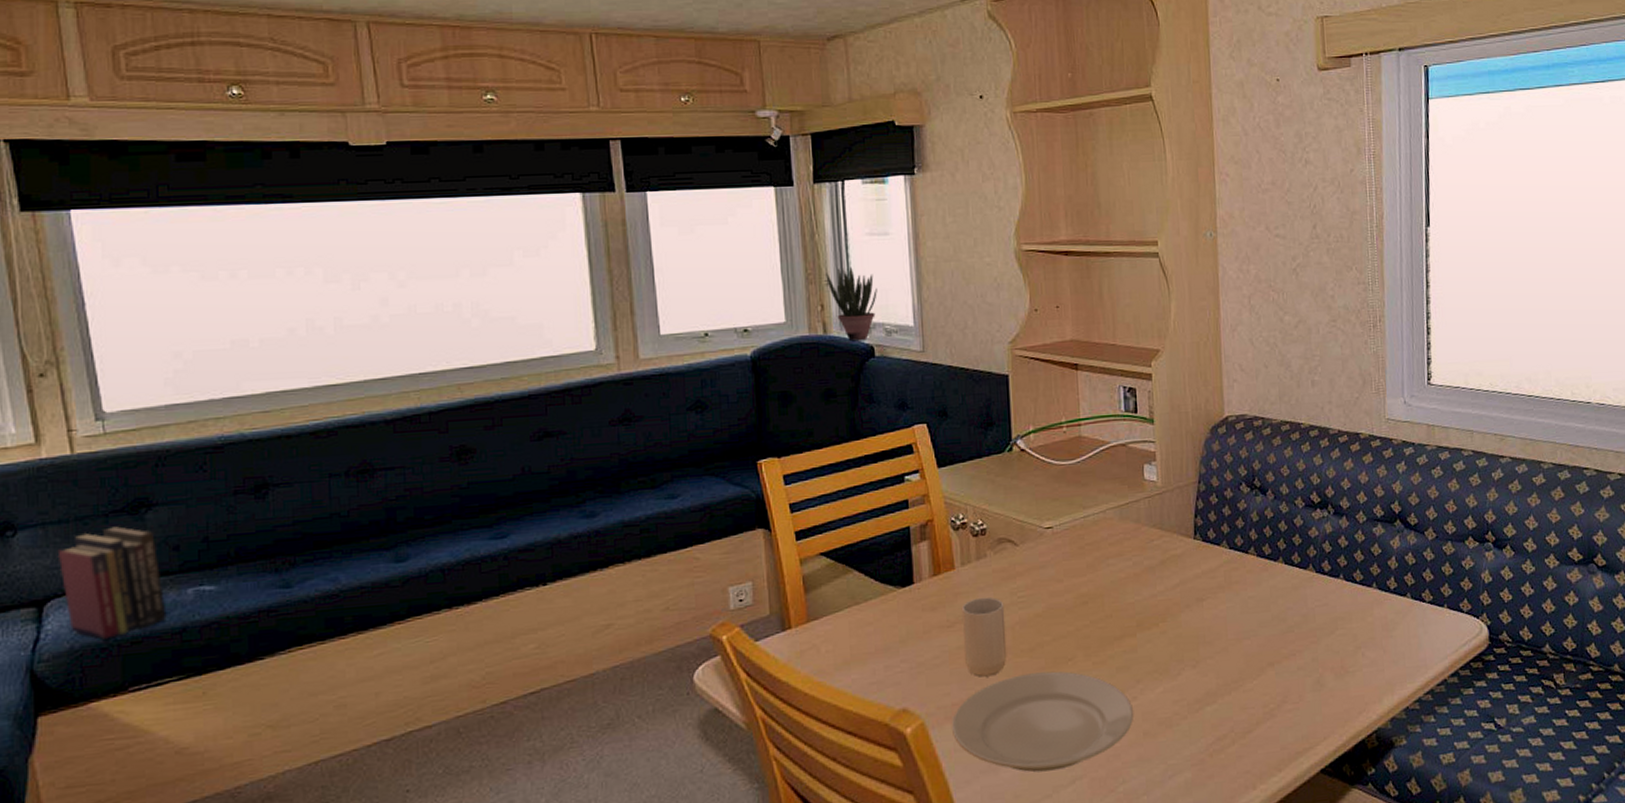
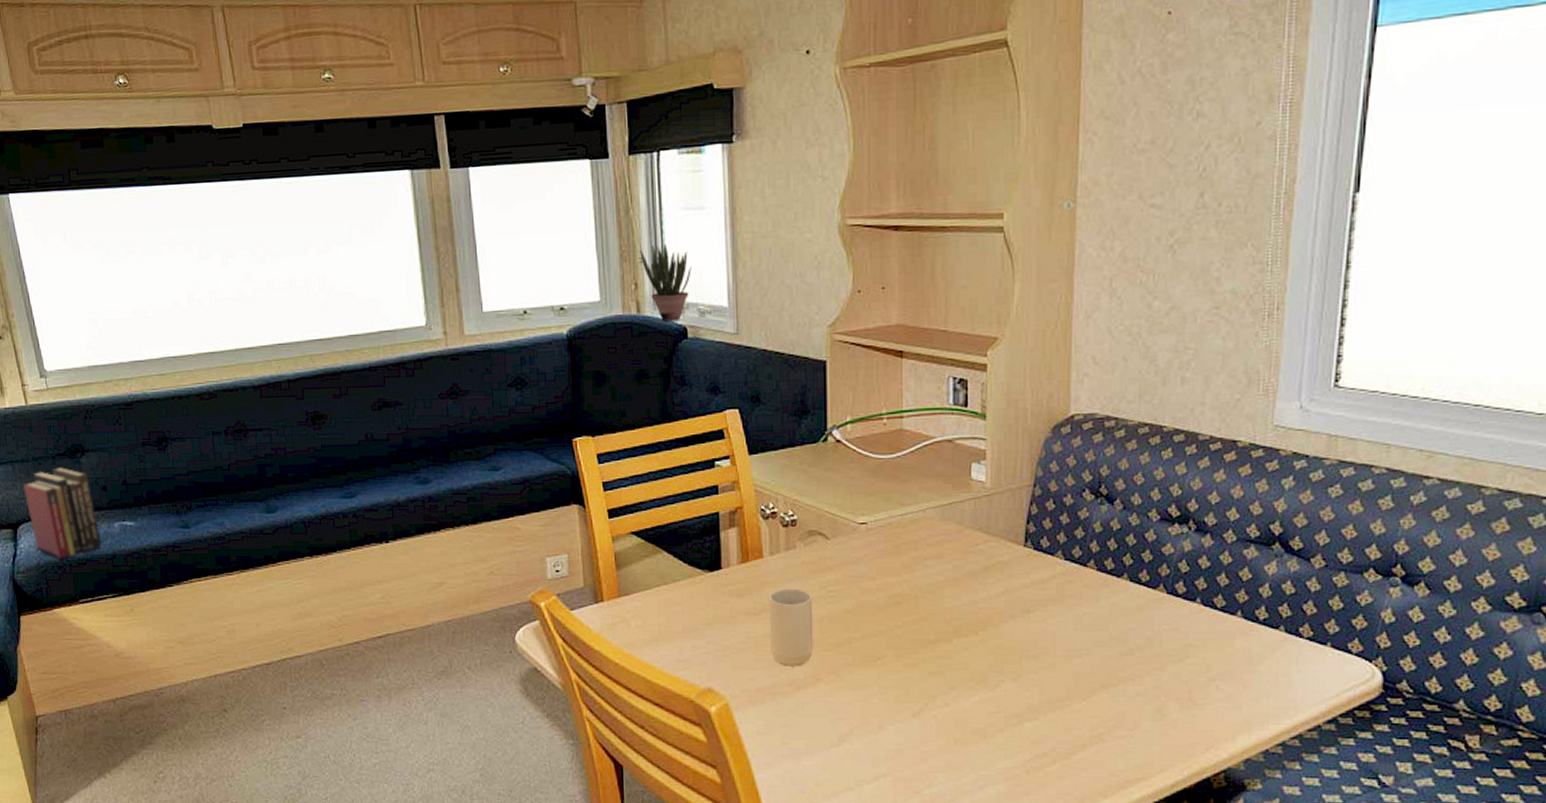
plate: present [951,671,1134,772] -> none [755,668,945,765]

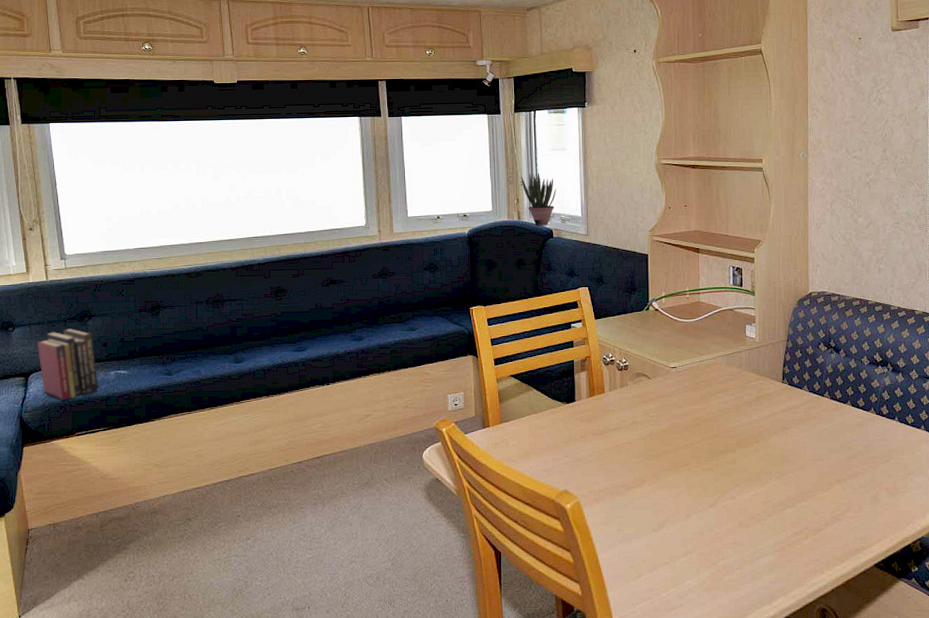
cup: present [768,588,814,666] -> none [608,415,640,472]

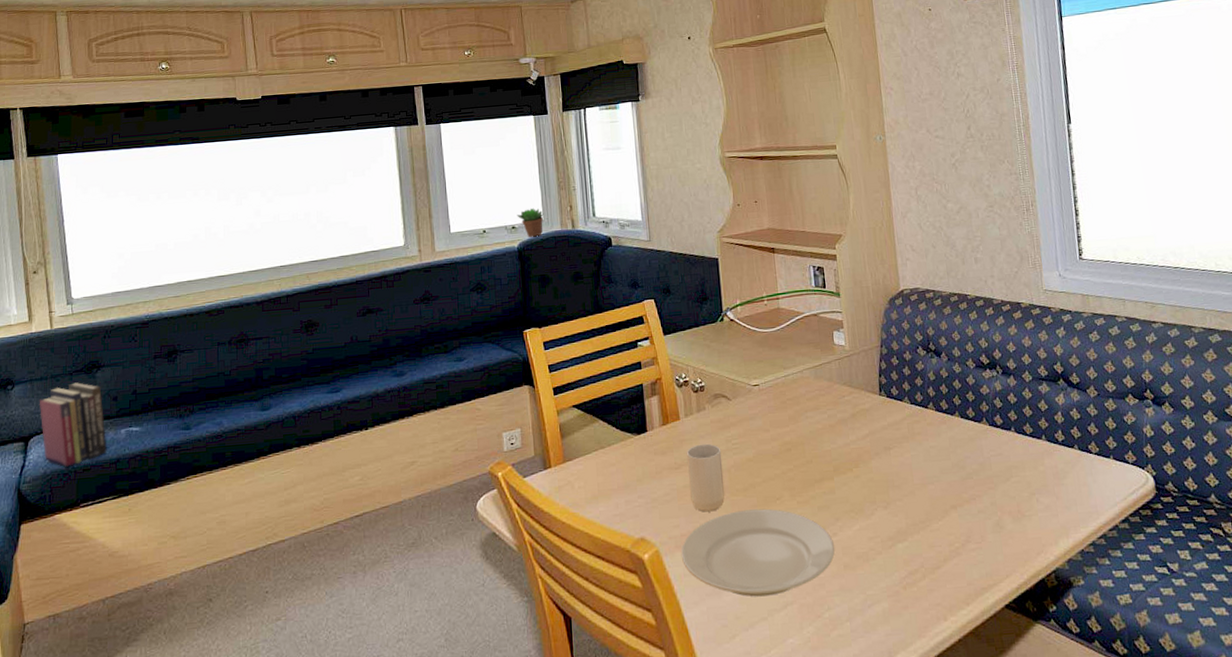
succulent plant: none [468,199,493,225] -> present [517,207,544,237]
potted plant: present [521,173,556,226] -> none [573,175,613,234]
plate: none [598,472,733,545] -> present [681,508,835,597]
cup: none [608,415,640,472] -> present [686,443,725,512]

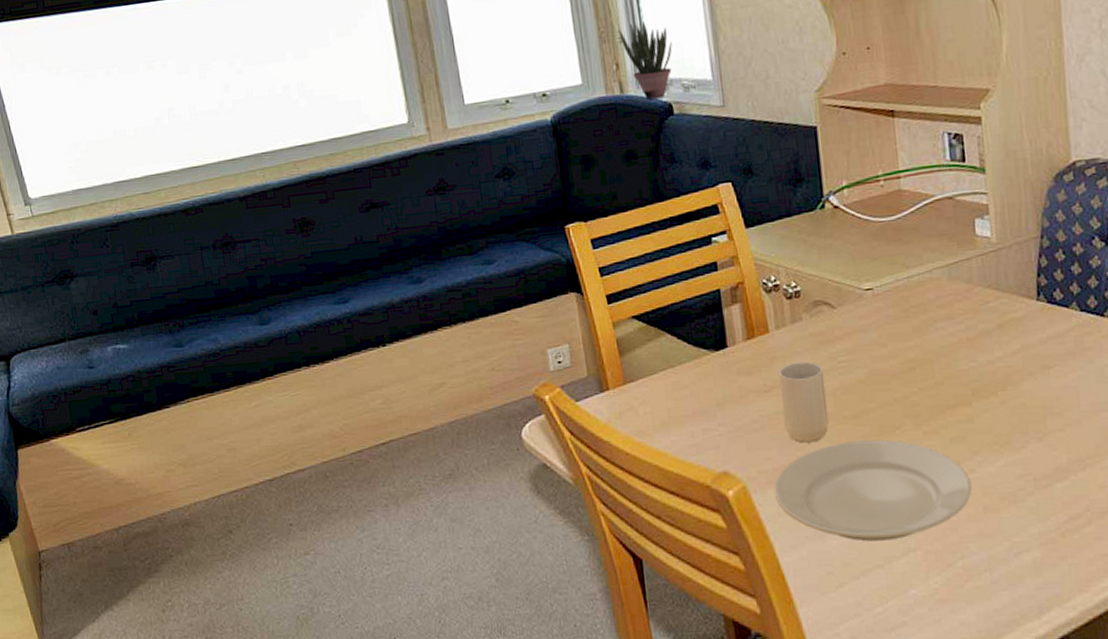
books: present [39,382,107,467] -> none [13,294,96,388]
succulent plant: present [517,207,544,237] -> none [547,68,583,107]
potted plant: none [573,175,613,234] -> present [618,22,673,100]

